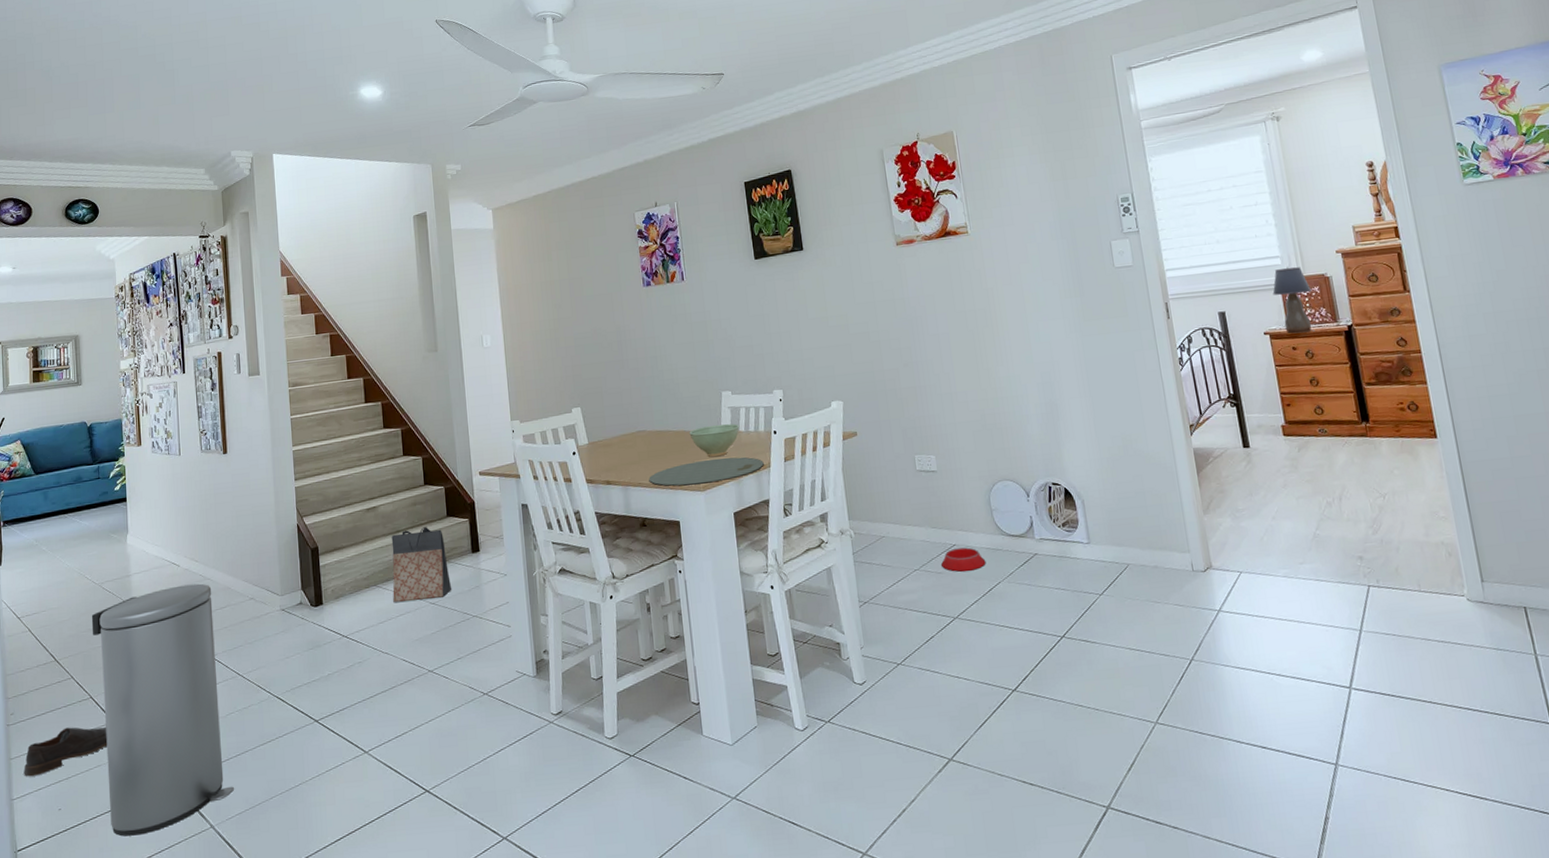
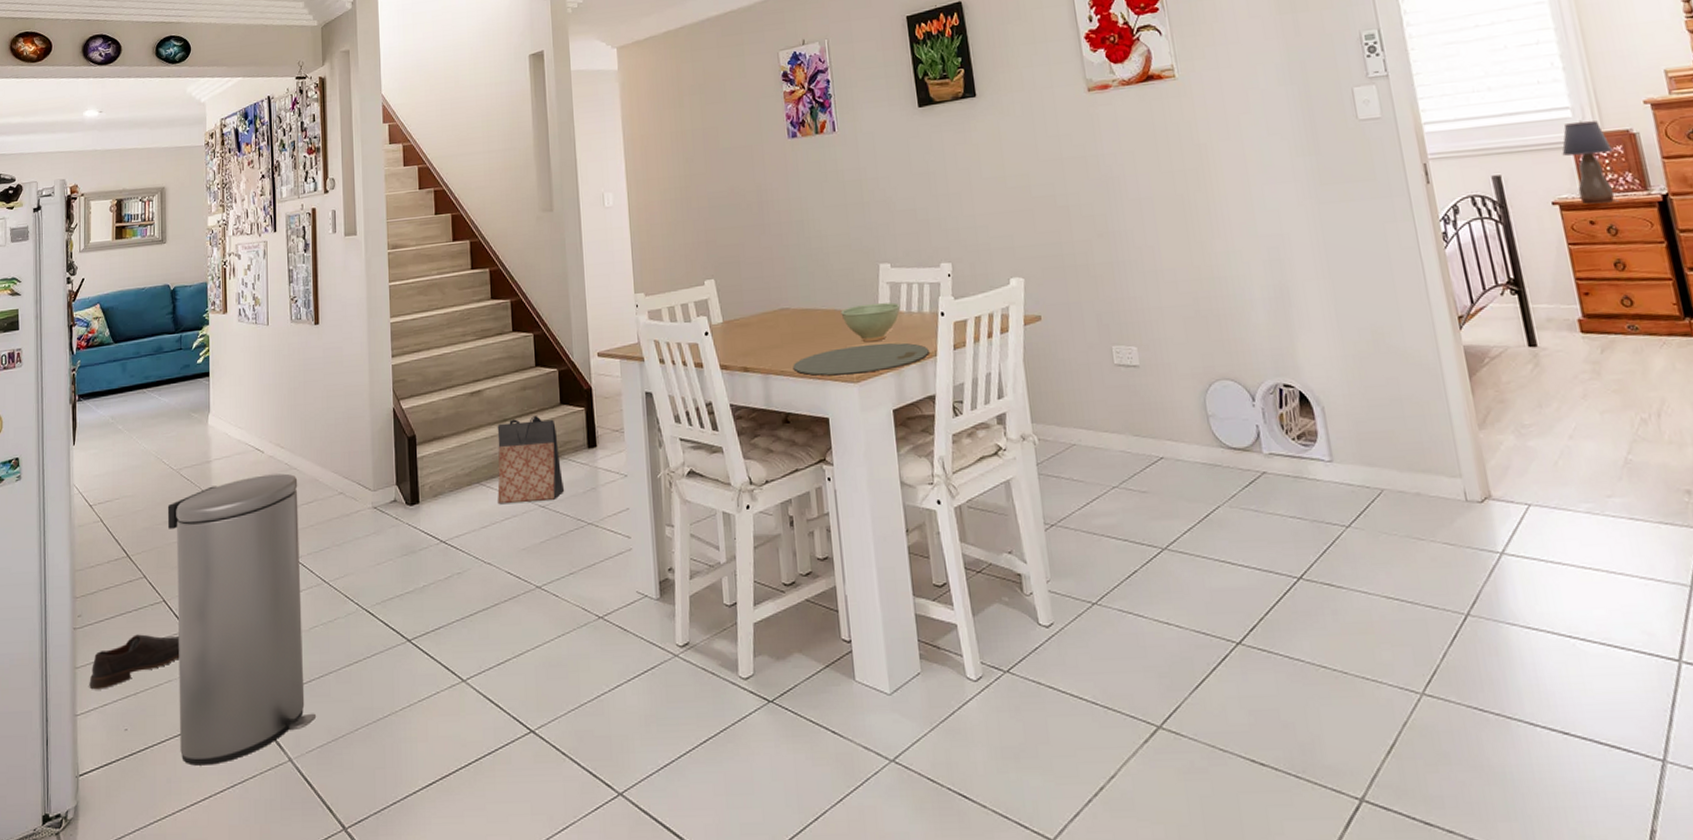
pet bowl: present [941,547,986,572] -> none [1146,461,1202,491]

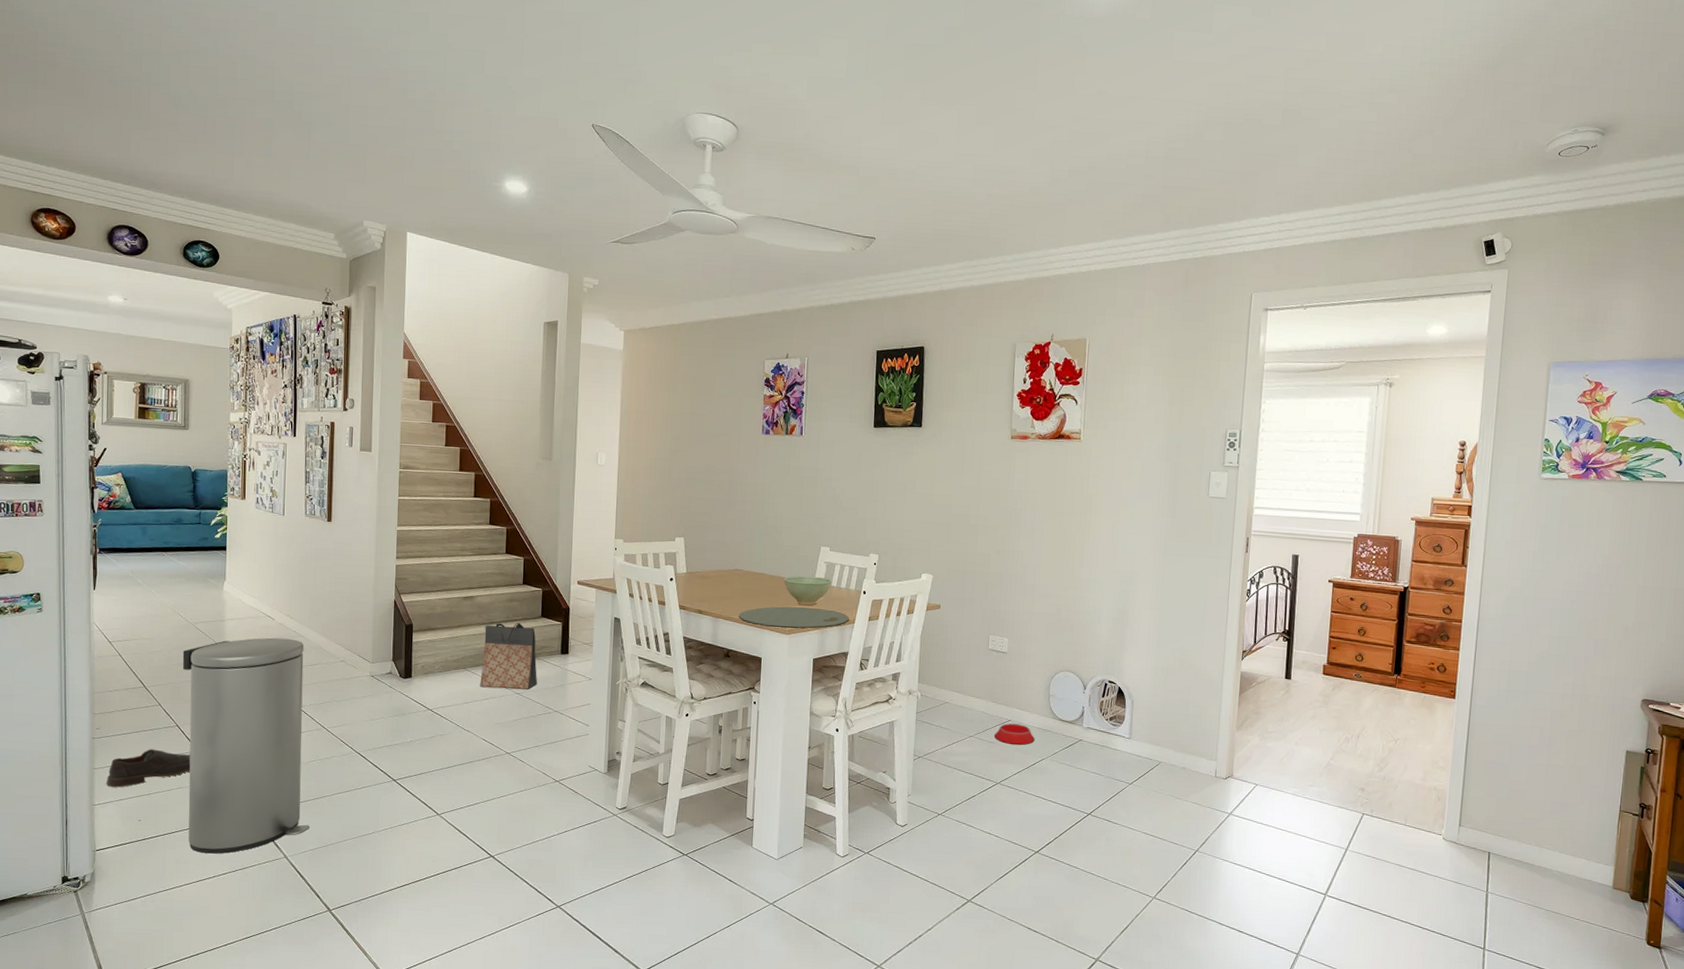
pet bowl: none [1146,461,1202,491] -> present [995,723,1035,745]
table lamp: present [1562,119,1620,205] -> none [1345,524,1381,588]

